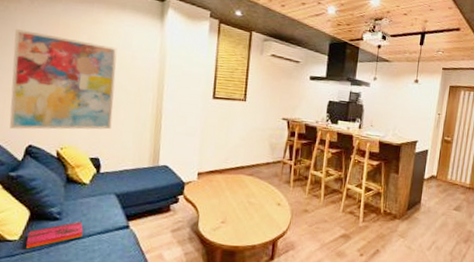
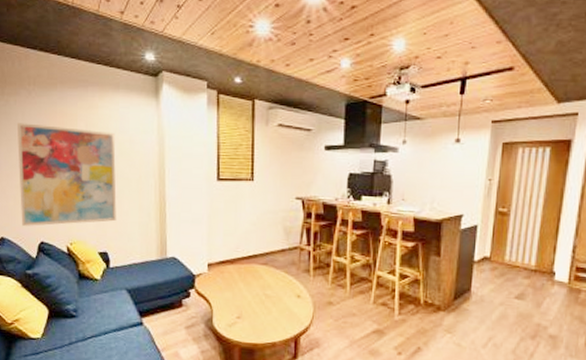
hardback book: present [25,221,83,250] -> none [47,318,99,347]

